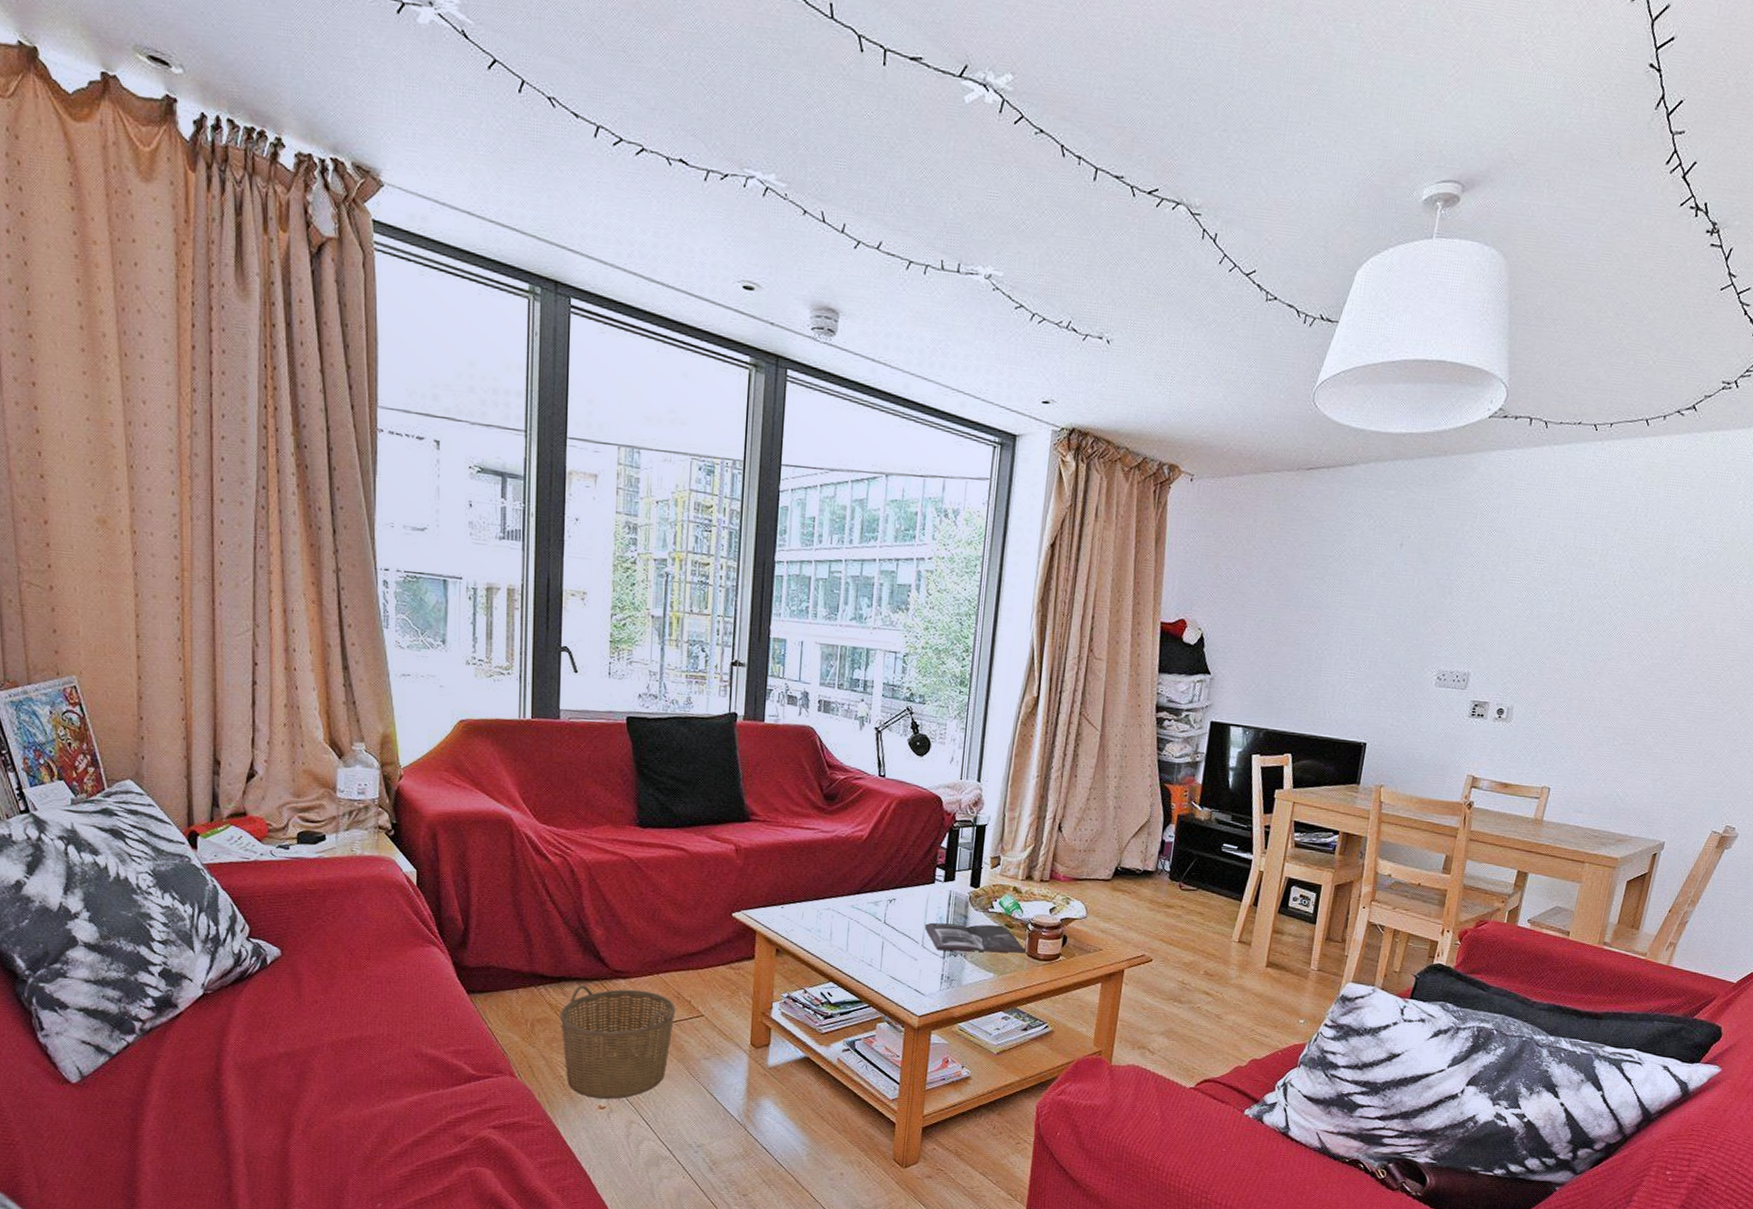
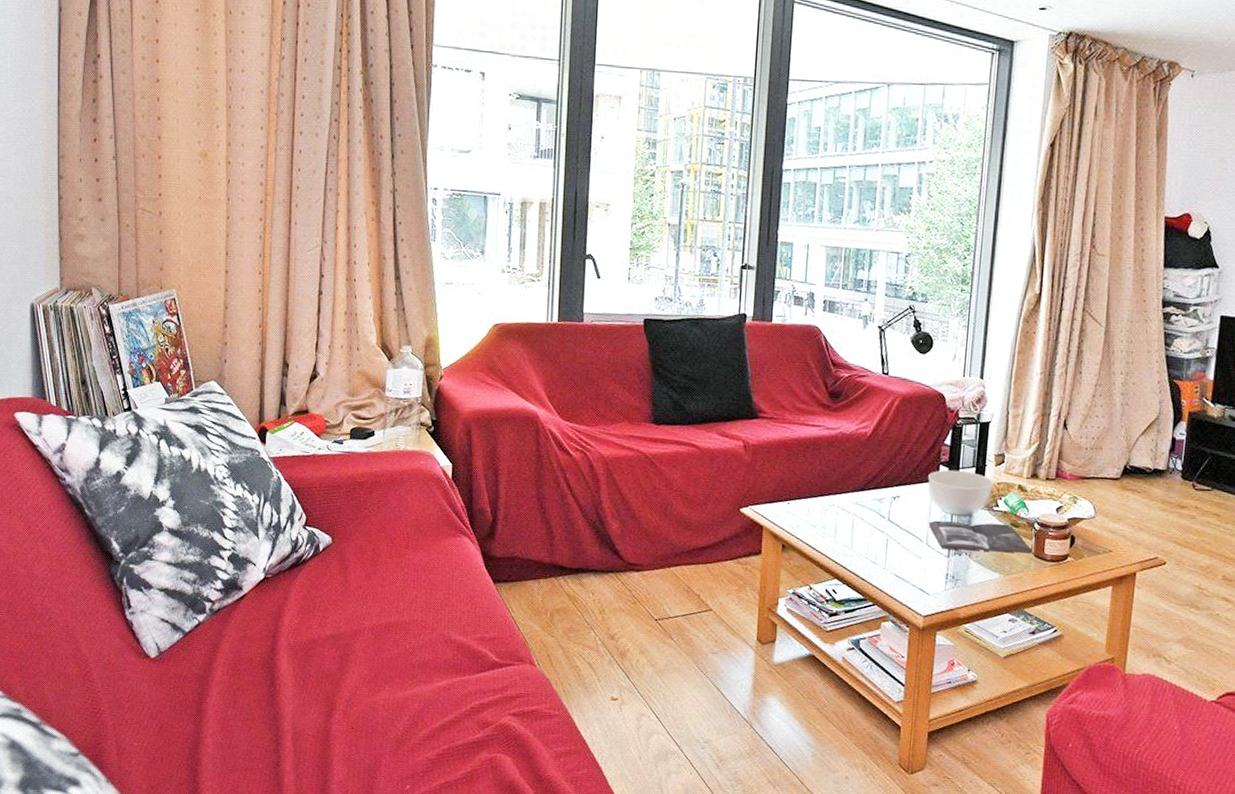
basket: present [560,984,676,1099] -> none [577,576,686,691]
bowl: none [923,872,989,919] -> present [927,469,994,518]

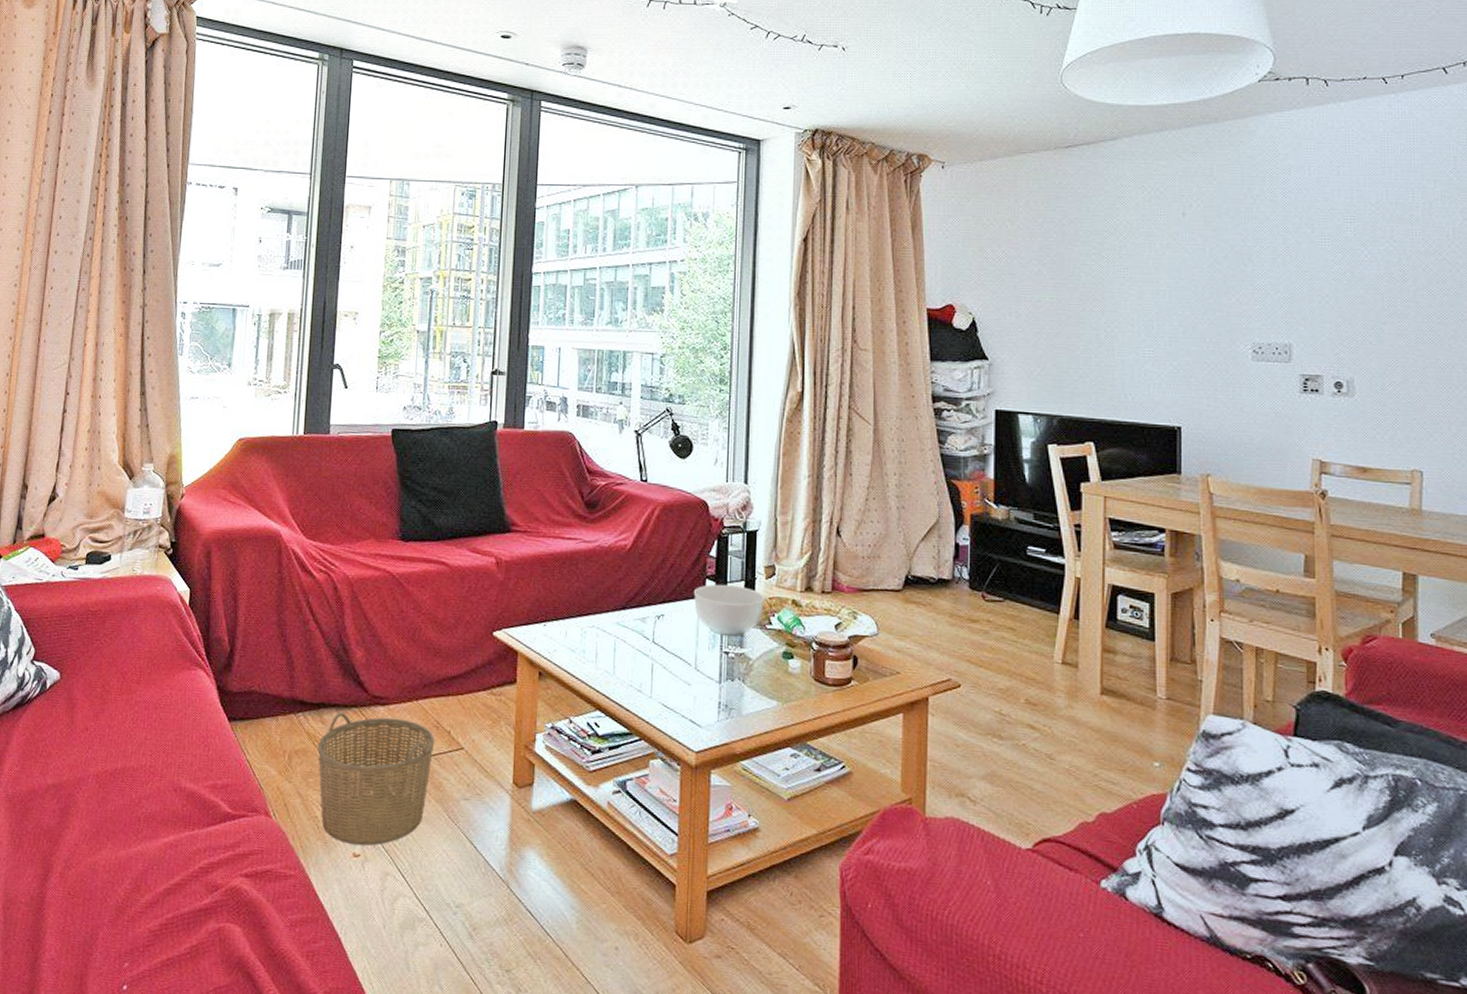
basket: none [577,576,686,691] -> present [317,711,435,846]
magazine: present [929,520,1032,554] -> none [697,641,811,677]

